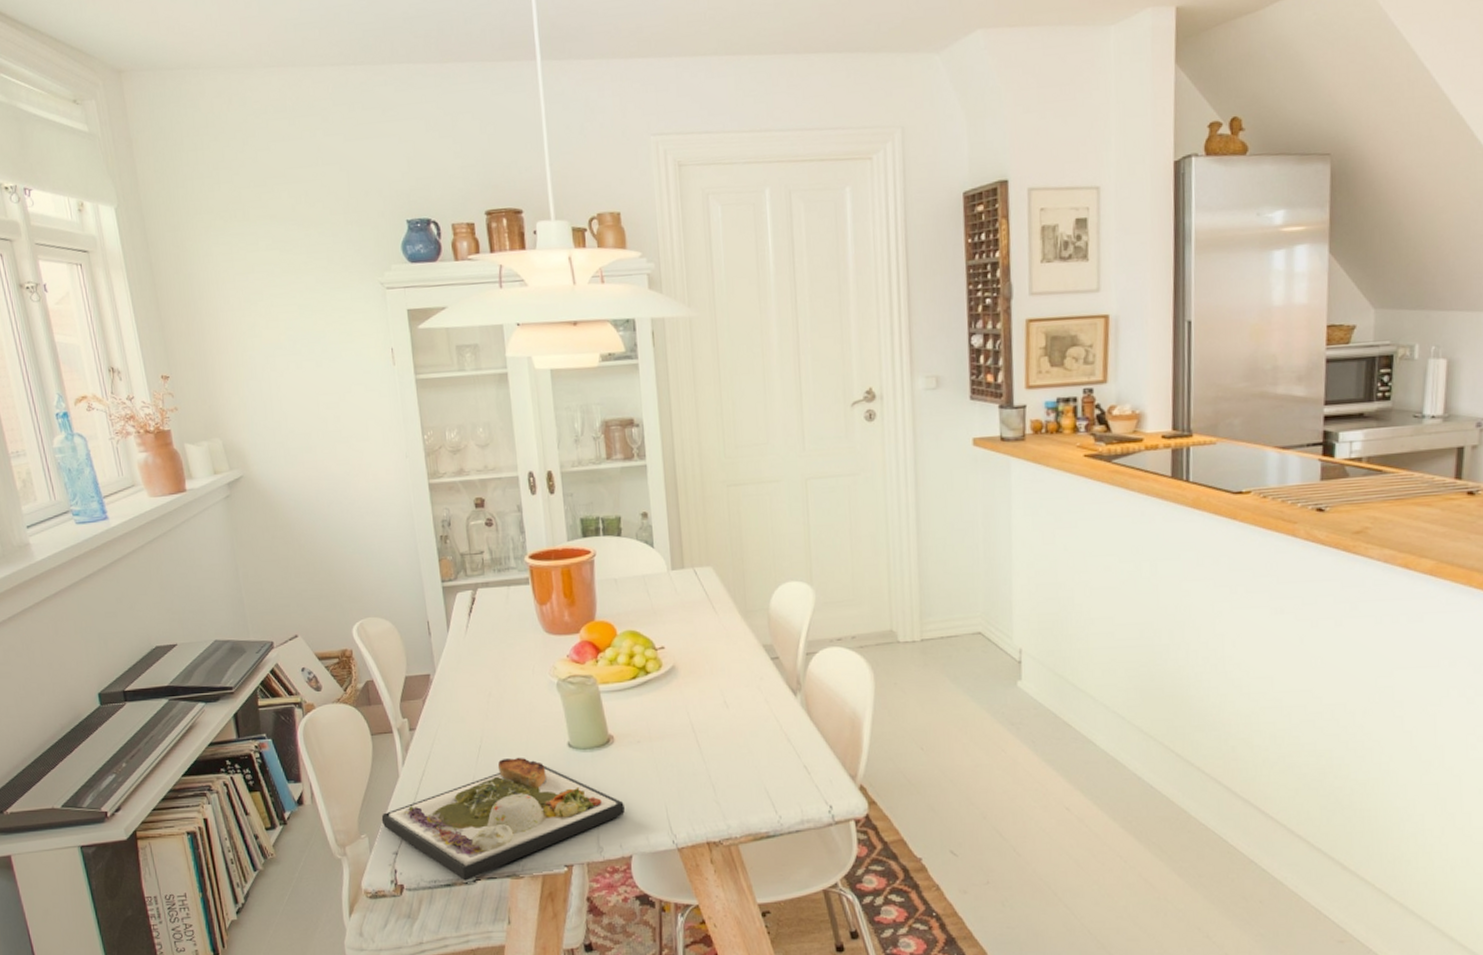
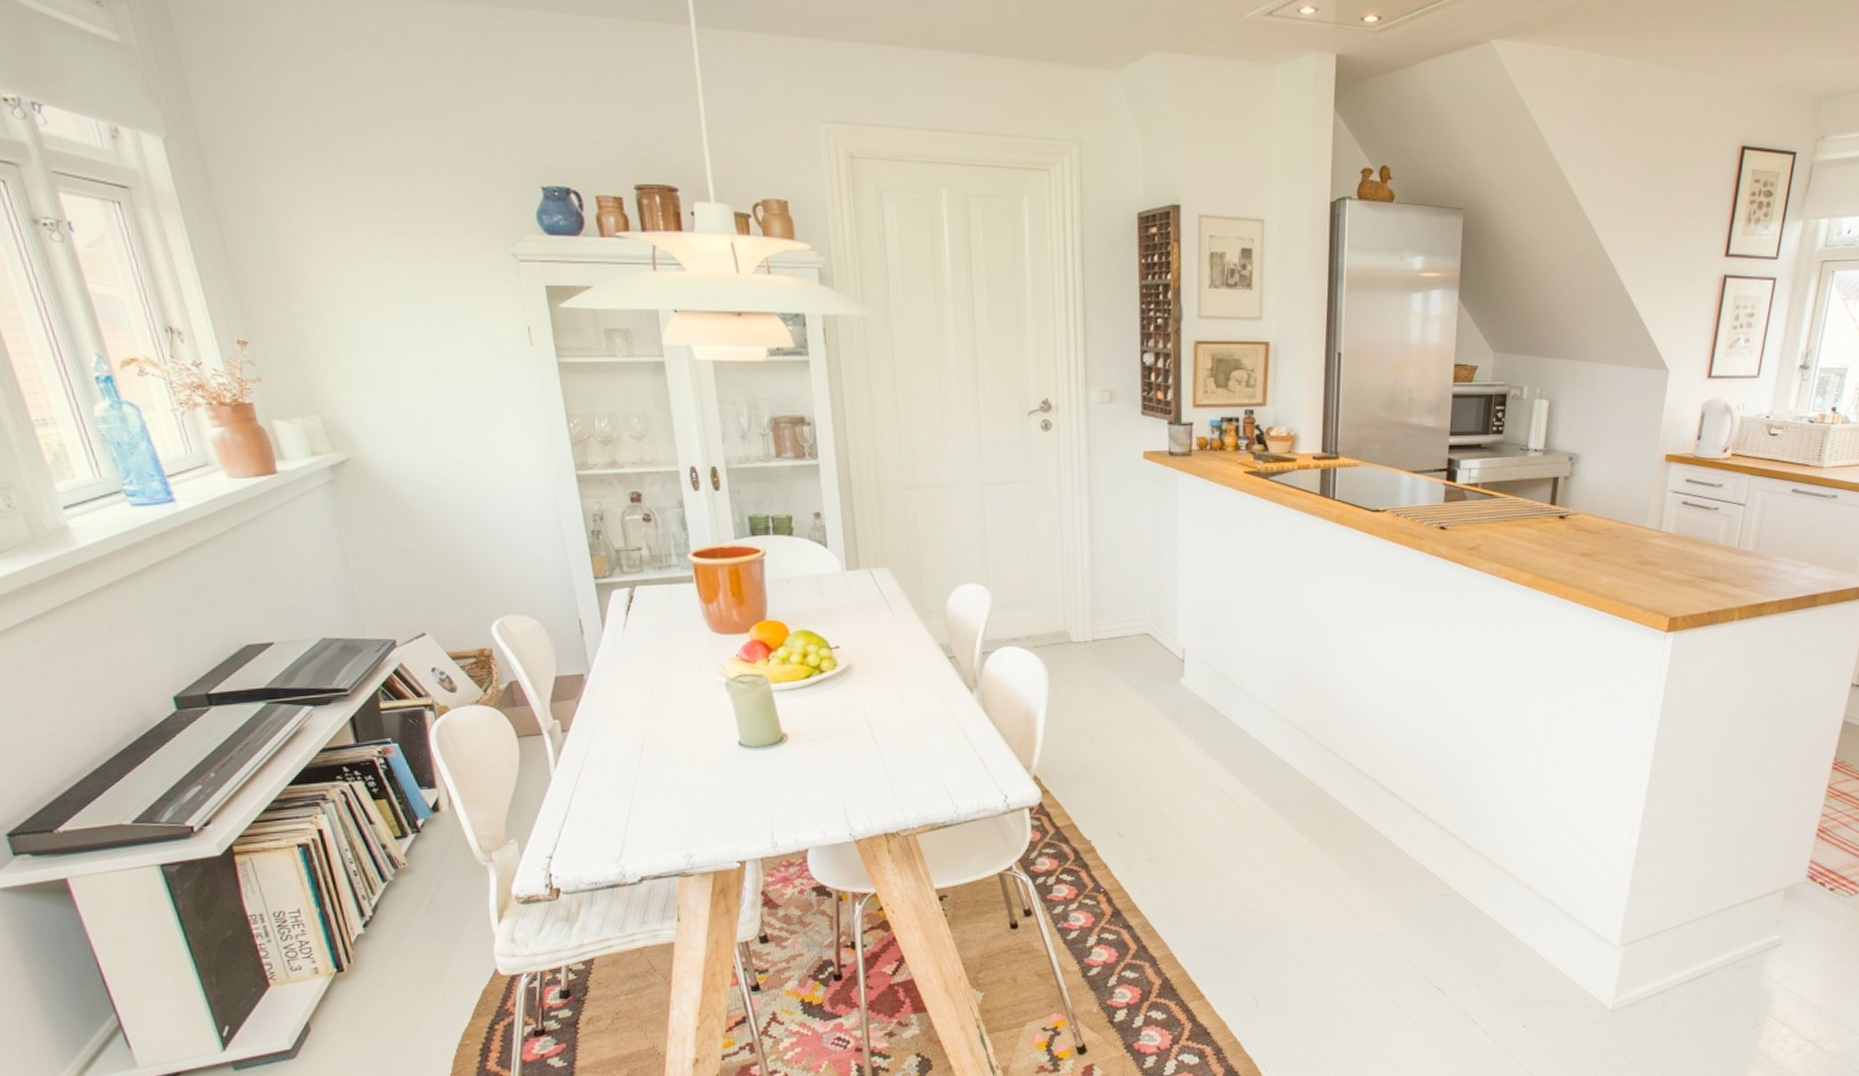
dinner plate: present [381,757,625,881] -> none [532,756,800,882]

